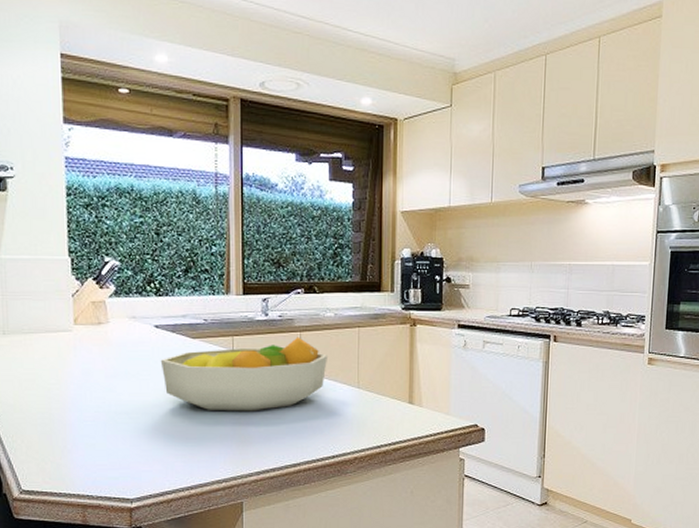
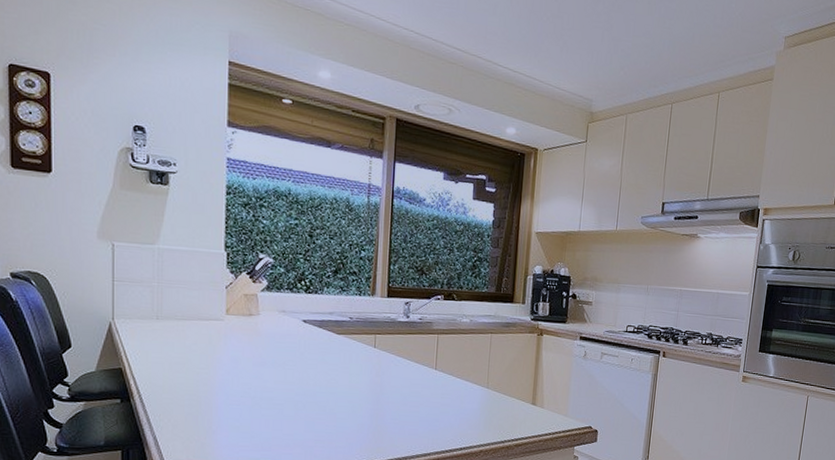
fruit bowl: present [160,337,327,411] -> none [306,338,461,404]

